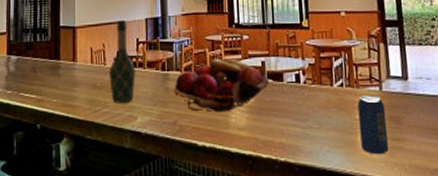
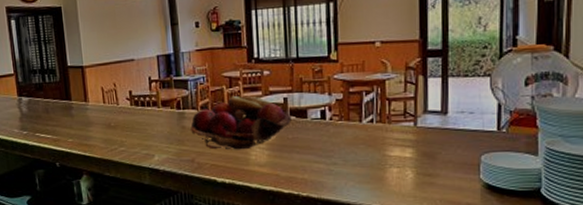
wine bottle: present [109,20,136,104] -> none [123,58,150,142]
beverage can: present [357,95,389,155] -> none [388,131,420,190]

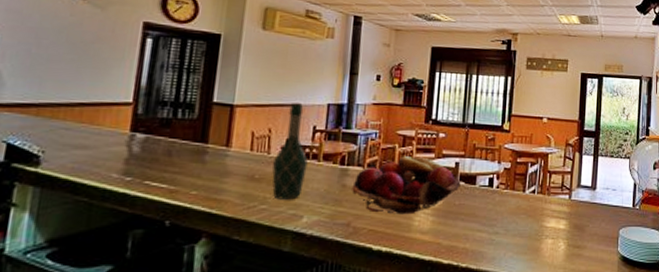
wine bottle: none [123,58,150,142] -> present [272,103,308,200]

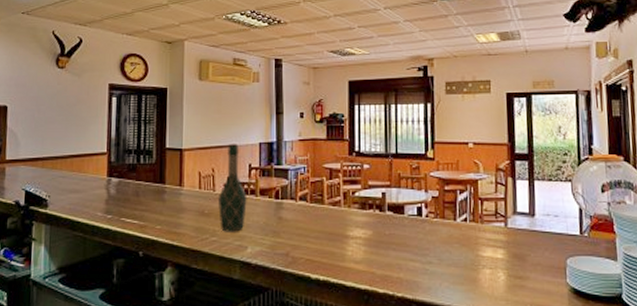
fruit basket: present [352,156,461,215] -> none [287,188,389,245]

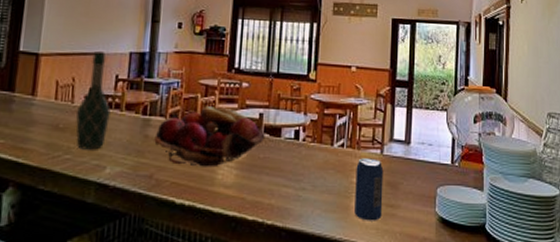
fruit basket: none [287,188,389,245] -> present [154,106,265,167]
beverage can: none [481,232,511,293] -> present [354,158,384,221]

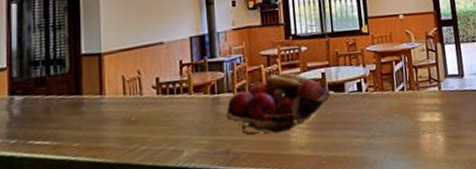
wine bottle: present [76,51,111,150] -> none [147,41,180,138]
beverage can: present [354,158,384,221] -> none [418,96,450,156]

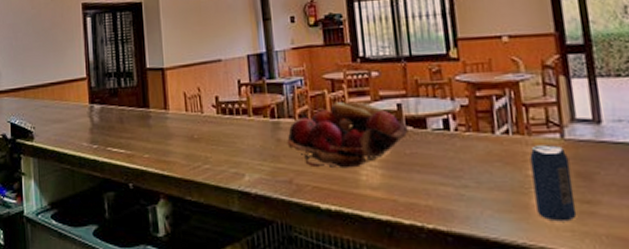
beverage can: none [418,96,450,156] -> present [529,145,577,222]

